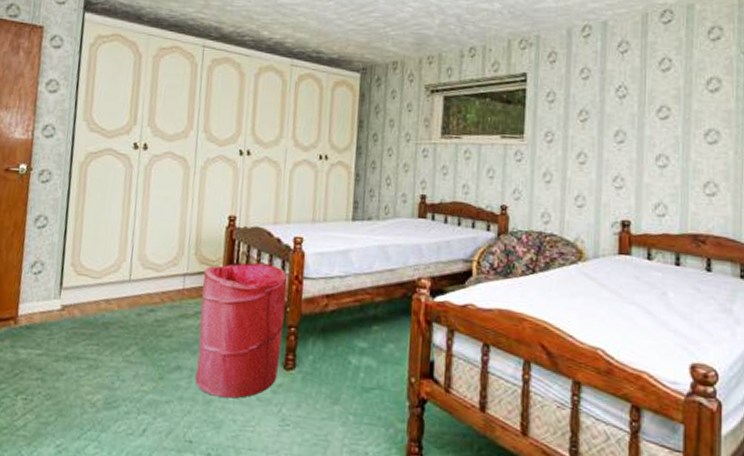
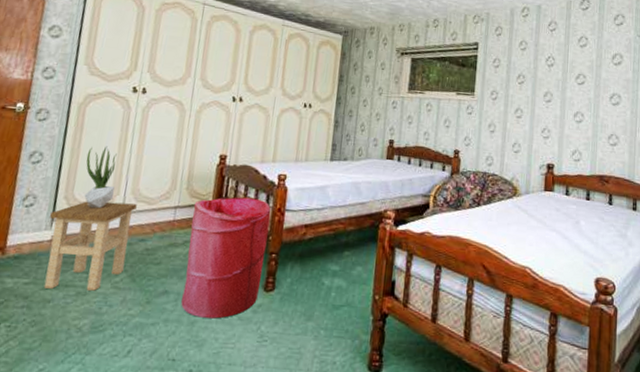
stool: none [56,268,144,364] -> present [44,201,137,291]
potted plant: none [90,208,121,276] -> present [84,146,117,209]

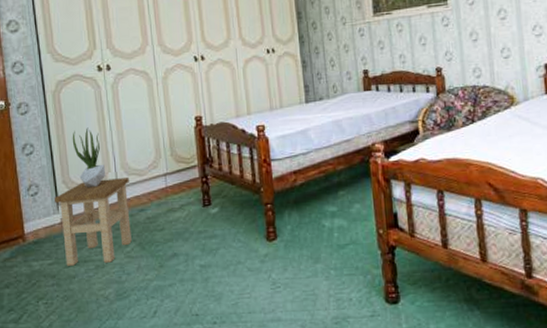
laundry hamper: present [181,196,271,319] -> none [181,153,262,274]

